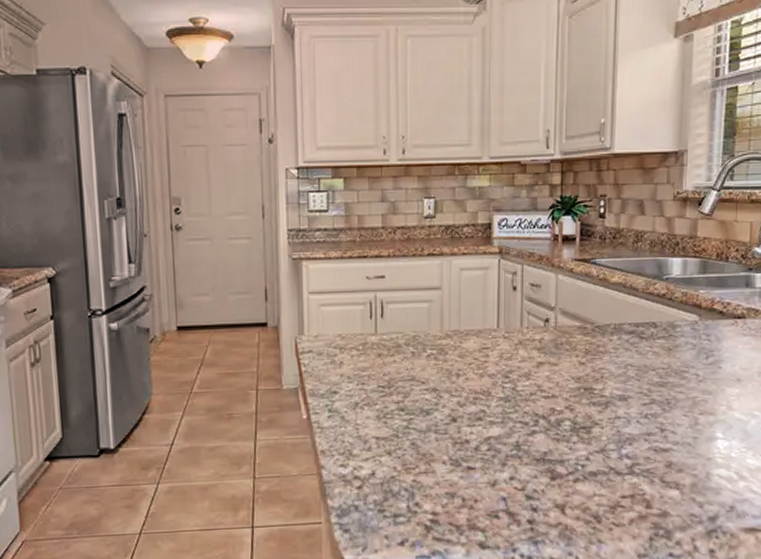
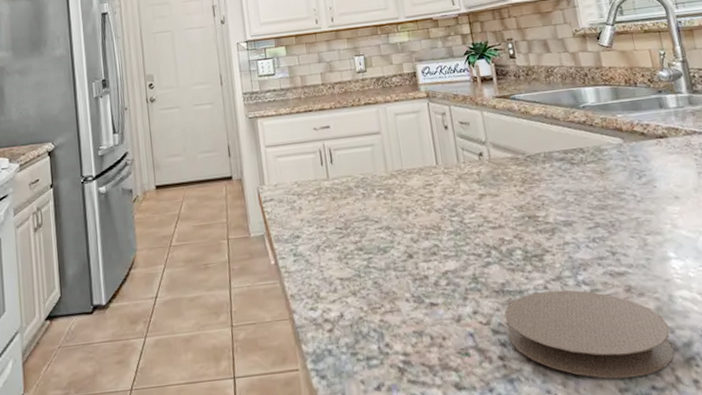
coaster: none [541,462,699,546] -> present [504,290,674,379]

